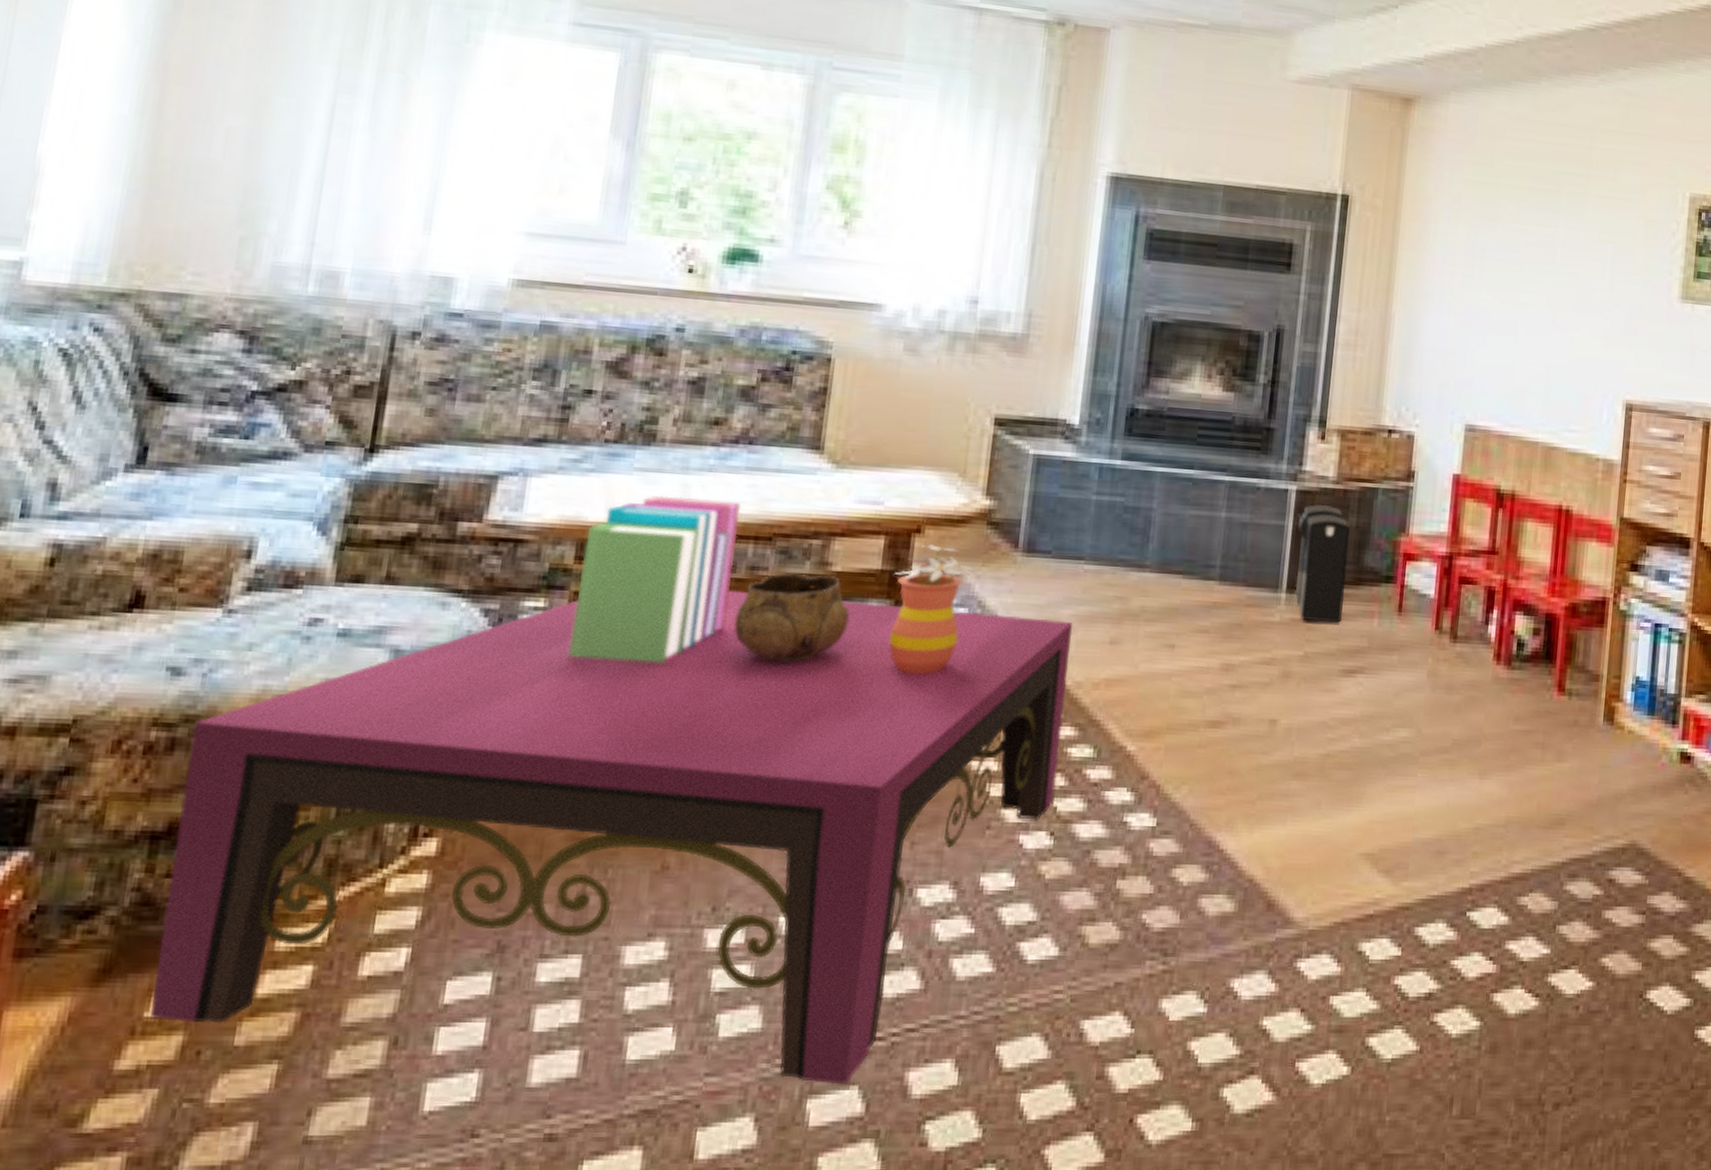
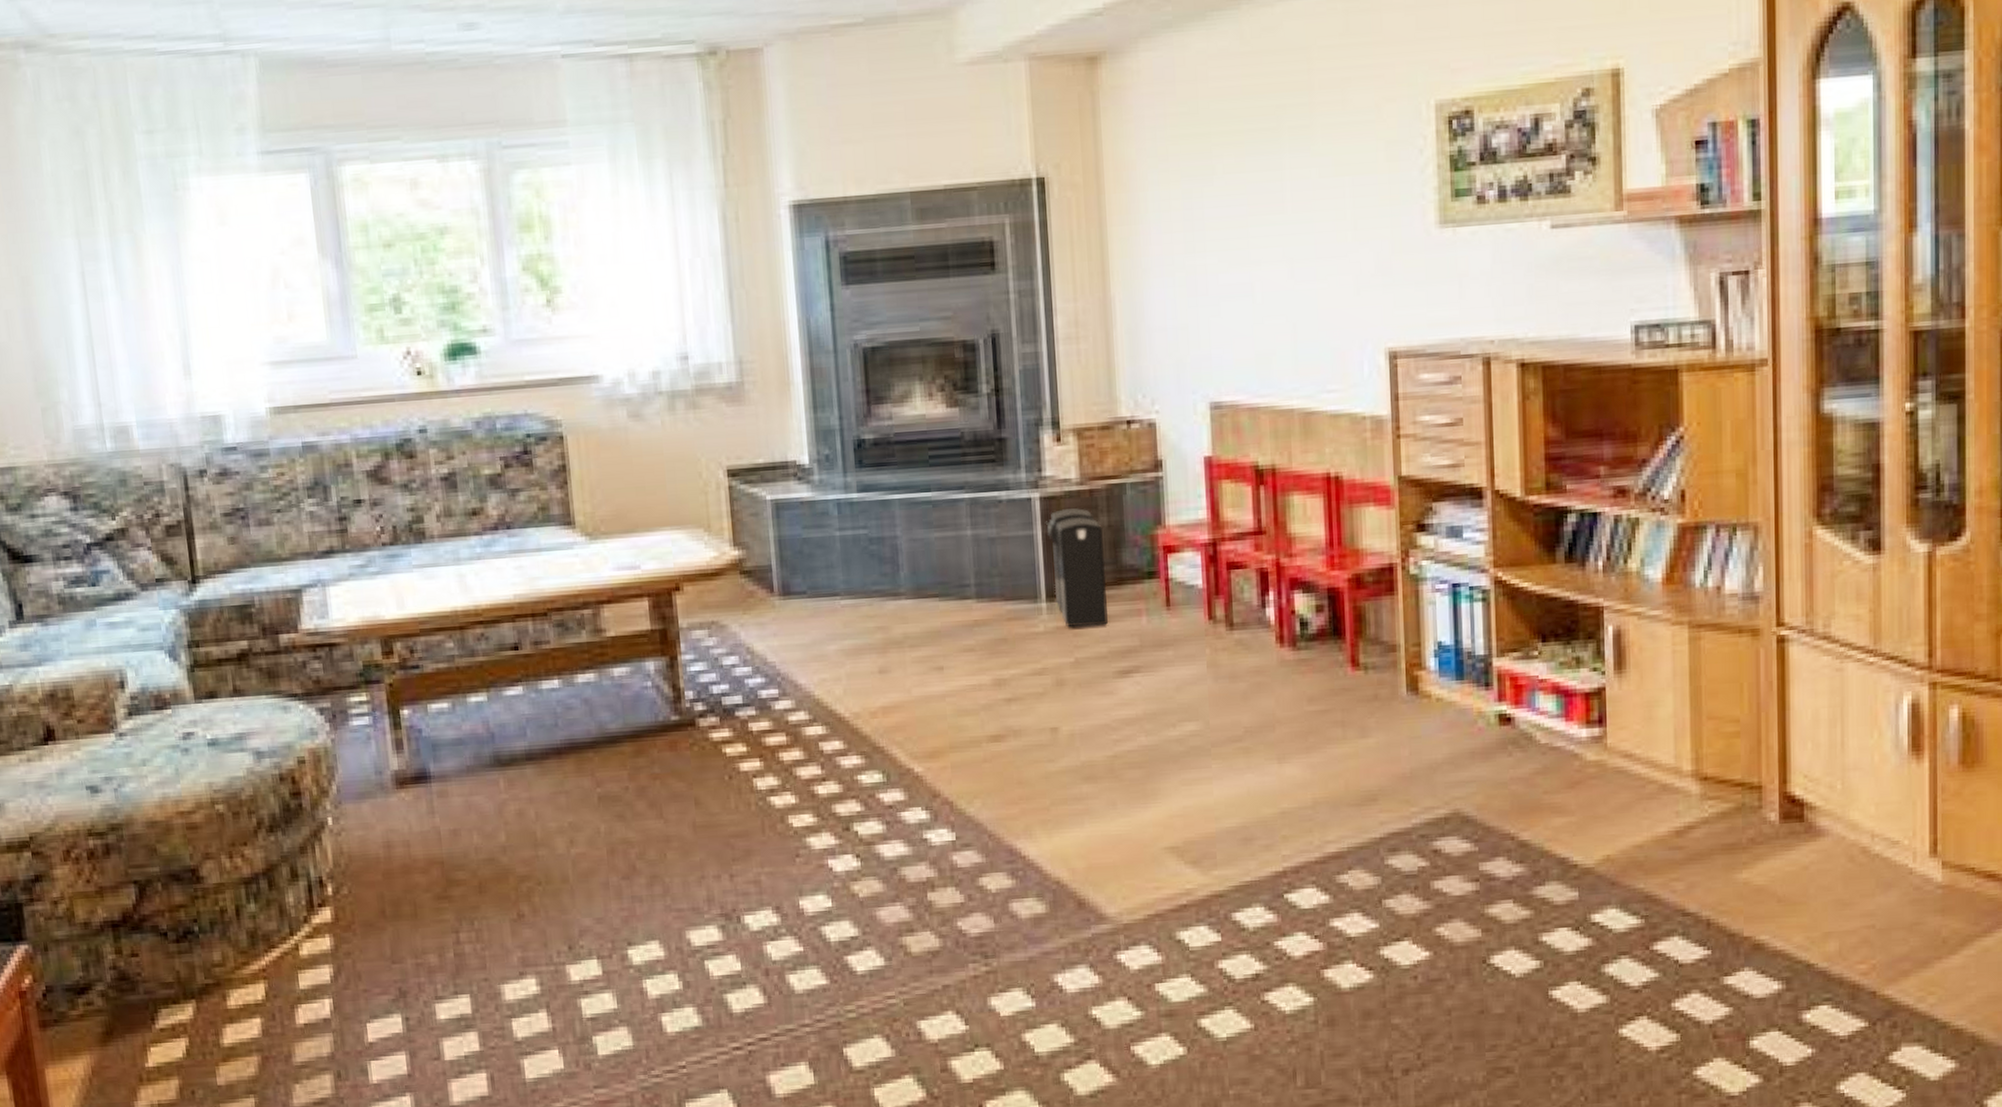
coffee table: present [149,590,1073,1085] -> none [119,656,854,1090]
books: present [569,495,742,662] -> none [387,584,524,742]
decorative bowl: present [734,573,850,662] -> none [530,641,632,726]
flowerpot: present [888,544,977,674] -> none [664,600,740,723]

